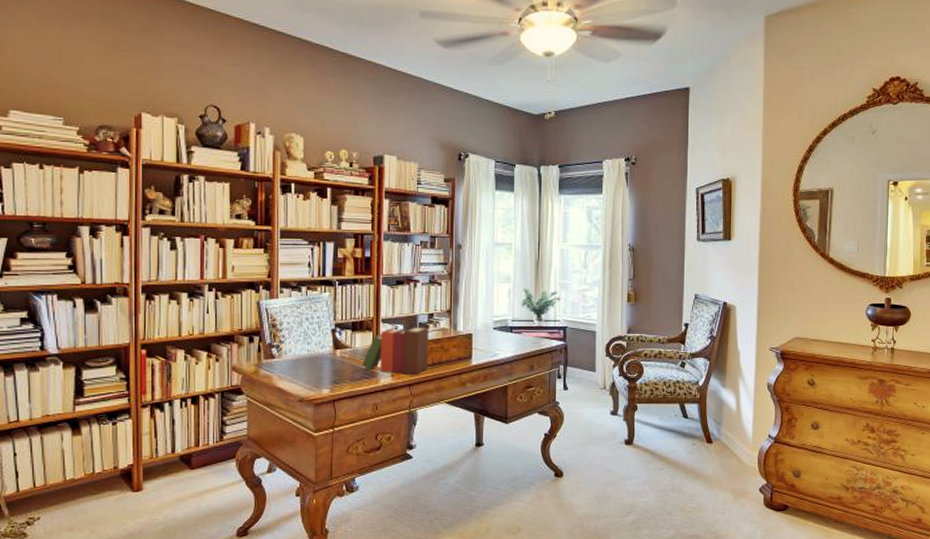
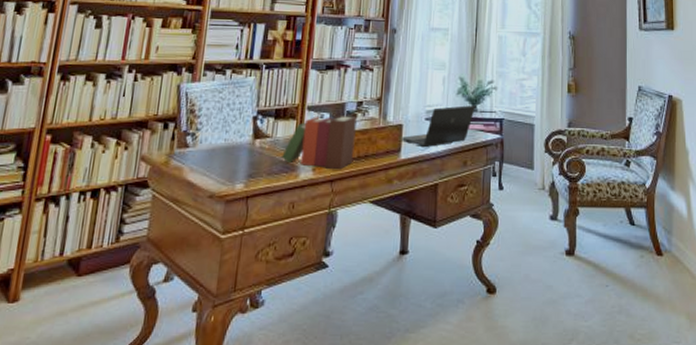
laptop: none [473,315,541,353] -> present [402,105,476,147]

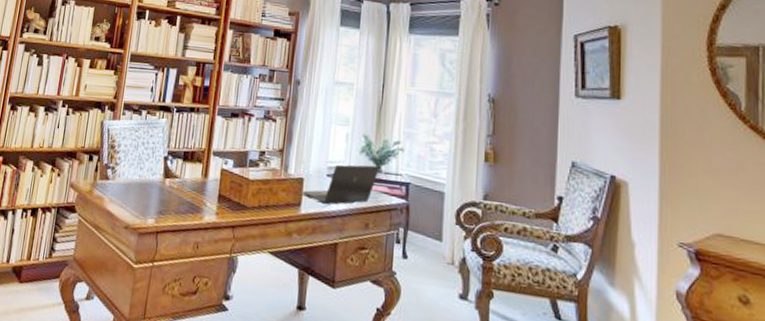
books: present [282,115,357,170] -> none [188,162,259,217]

